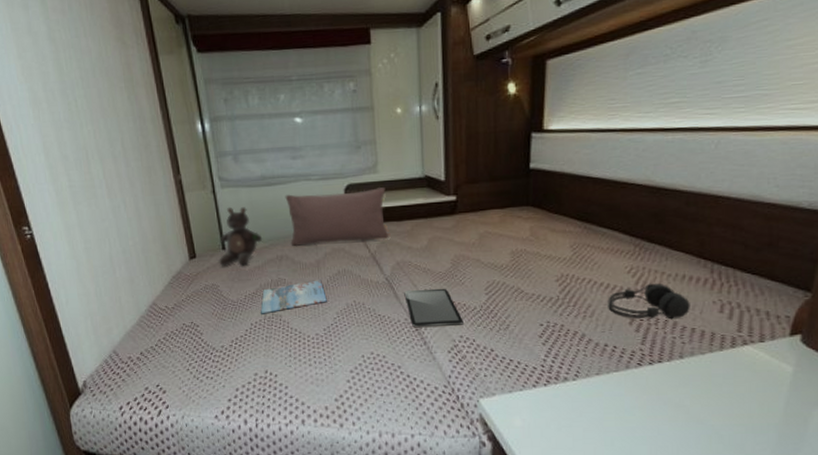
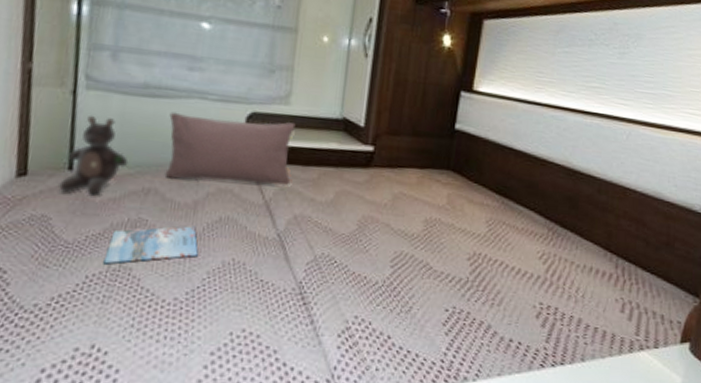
tablet: present [404,288,464,328] -> none [296,252,361,303]
headphones: present [608,283,690,320] -> none [517,272,595,316]

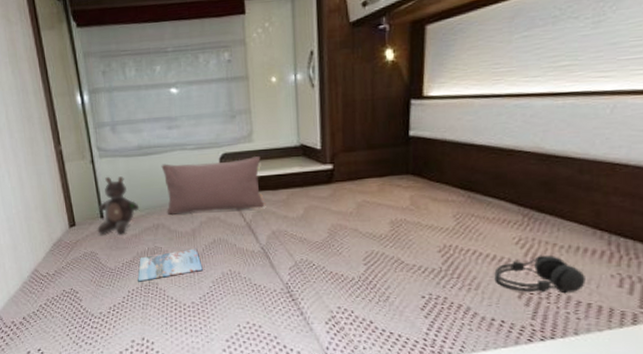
headphones: none [517,272,595,316] -> present [494,255,585,294]

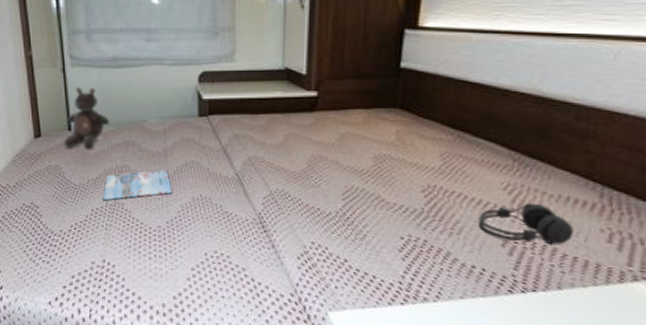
pillow: present [161,156,265,216] -> none [136,77,243,134]

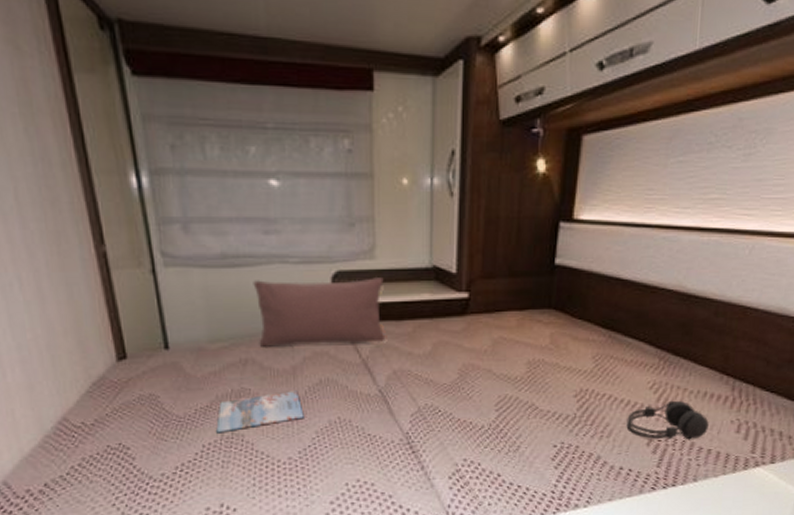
stuffed animal: present [64,86,110,149] -> none [159,292,221,372]
pillow: none [136,77,243,134] -> present [253,278,386,349]

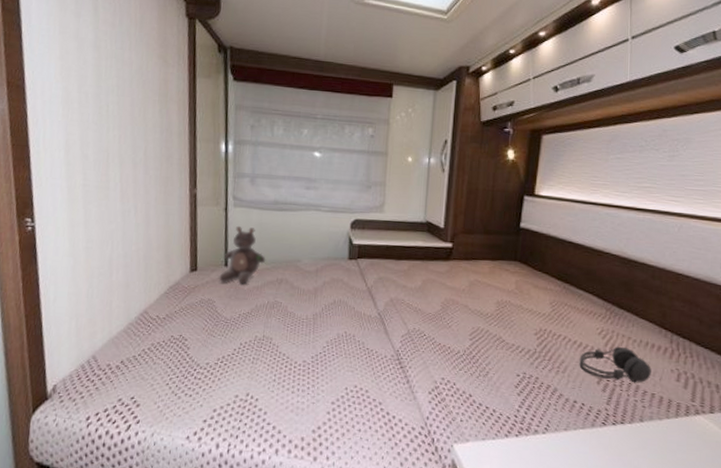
stuffed animal: none [159,292,221,372] -> present [219,225,266,285]
magazine: present [216,390,304,434] -> none [252,307,319,336]
pillow: present [253,278,386,349] -> none [292,221,389,276]

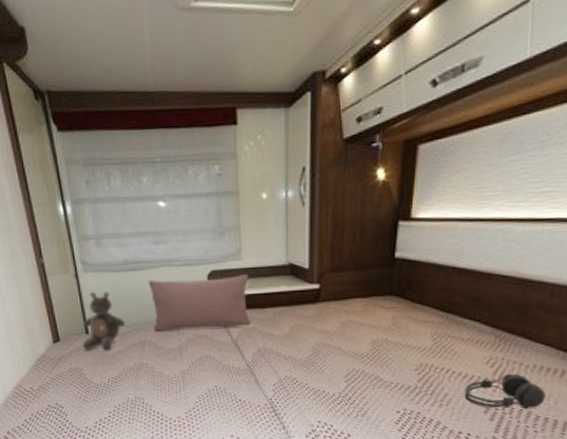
pillow: none [292,221,389,276] -> present [148,274,252,332]

